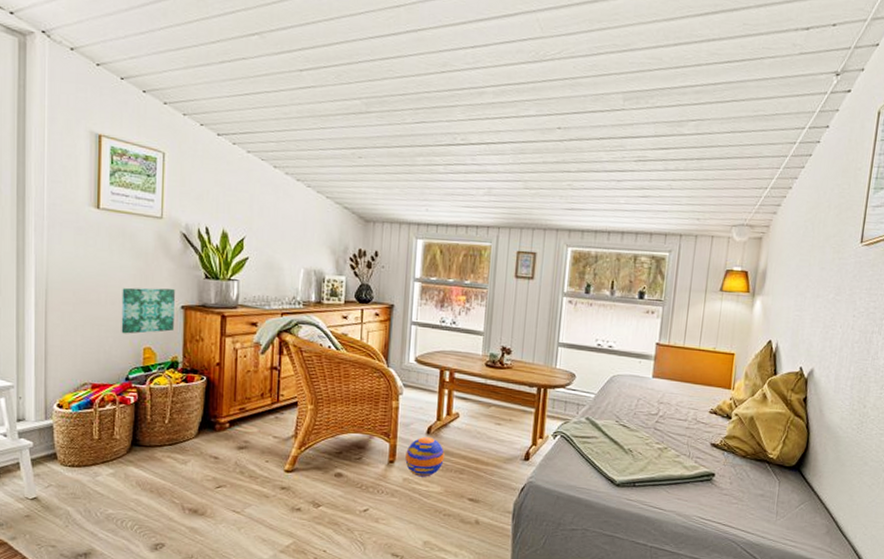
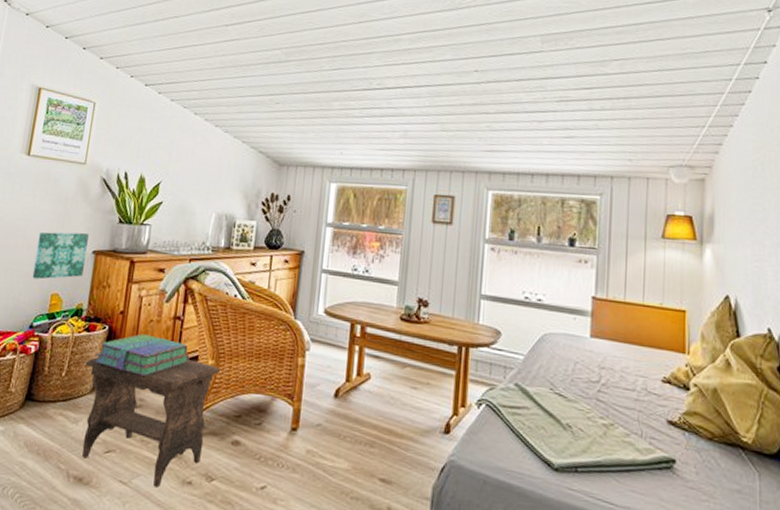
footstool: none [188,405,319,515] -> present [82,357,220,488]
stack of books: none [196,383,289,421] -> present [95,334,190,376]
ball: present [405,437,445,477] -> none [309,401,353,450]

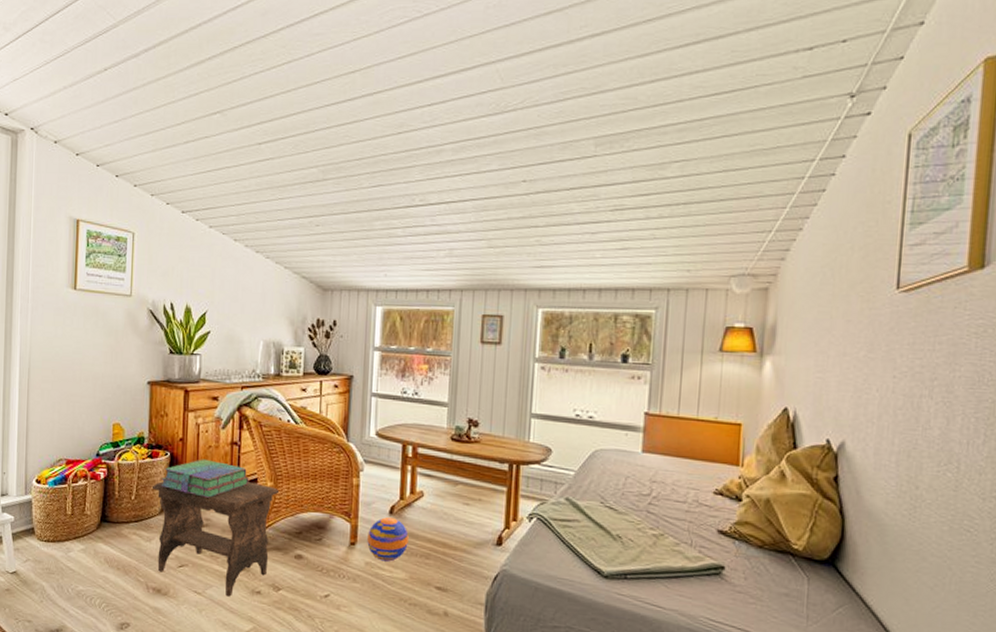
wall art: present [32,232,89,280] -> none [93,364,142,410]
ball: none [309,401,353,450] -> present [367,517,409,562]

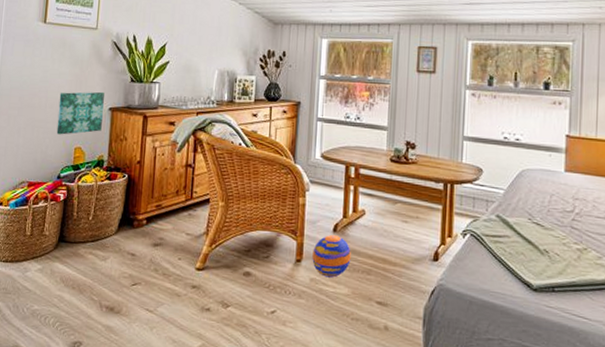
wall art: none [93,364,142,410] -> present [56,91,104,135]
footstool: present [153,481,279,597] -> none [110,202,229,314]
stack of books: present [161,459,249,498] -> none [117,180,202,218]

